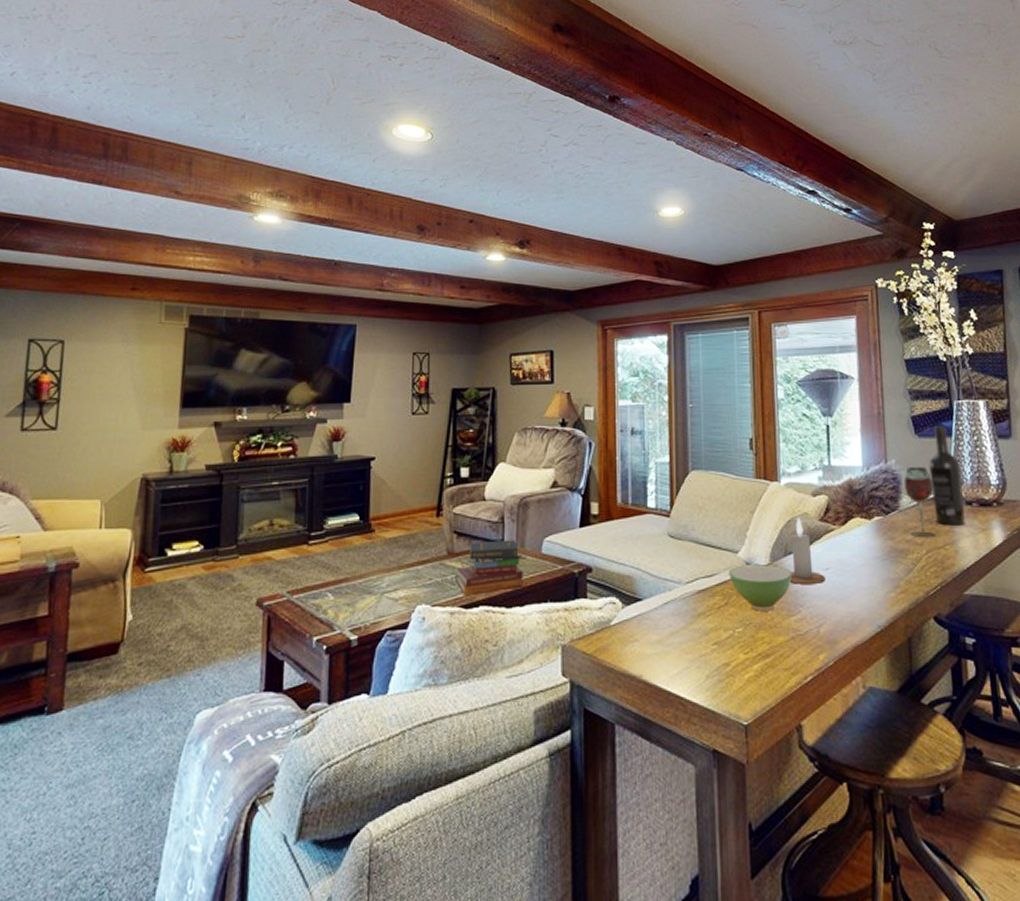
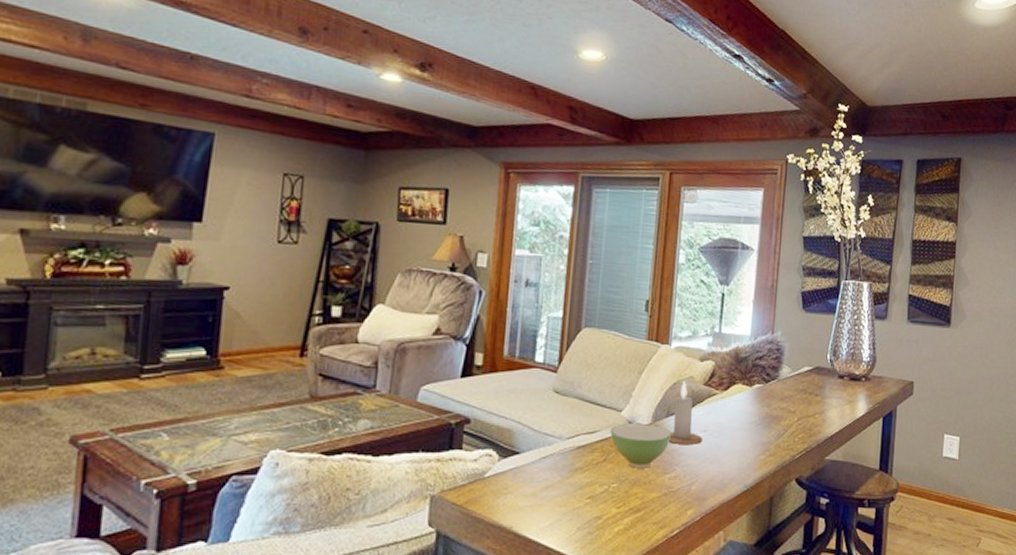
books: present [456,540,523,595] -> none [318,385,395,441]
wineglass: present [903,467,936,538] -> none [786,340,812,407]
wine bottle: present [928,426,965,526] -> none [810,303,838,397]

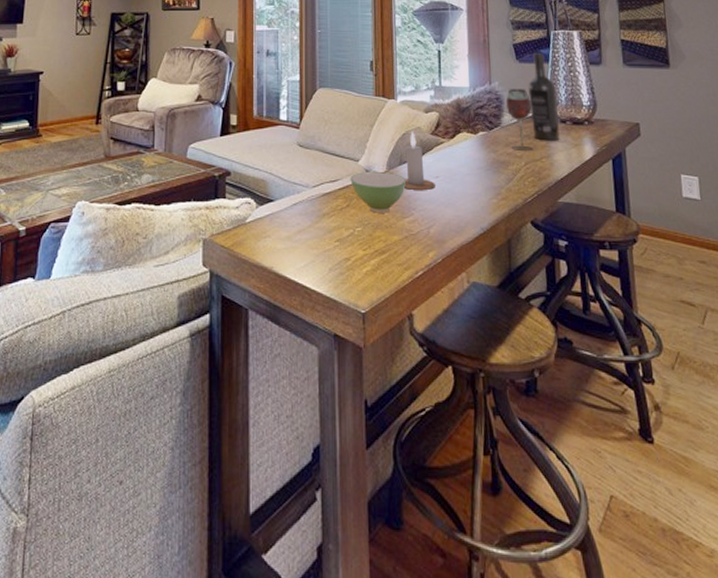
wineglass: none [786,340,812,407] -> present [505,89,534,152]
wine bottle: none [810,303,838,397] -> present [528,53,560,141]

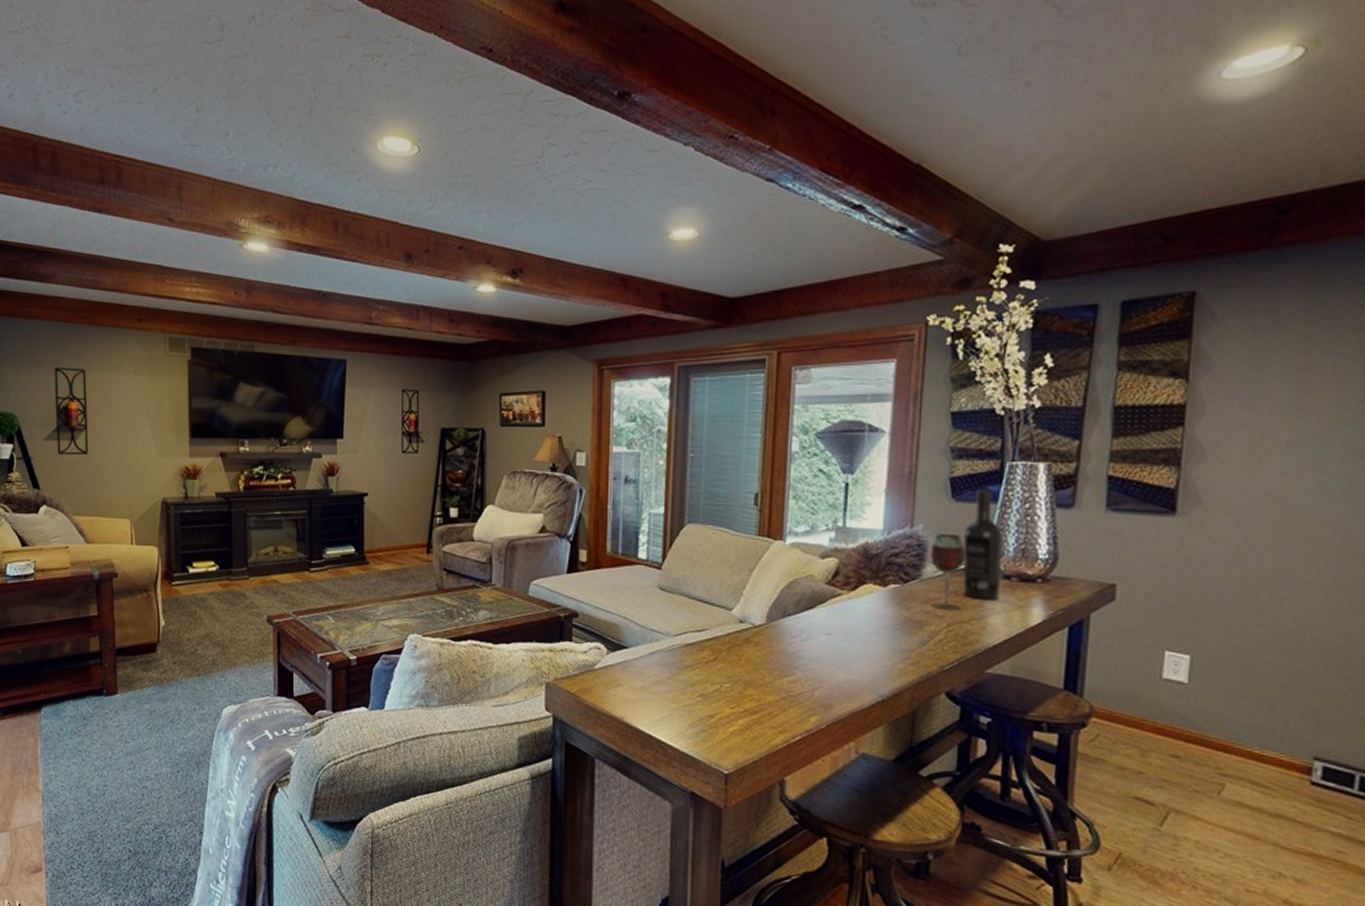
bowl: present [350,172,407,213] -> none [720,623,790,670]
candle: present [404,131,435,190] -> none [787,579,826,648]

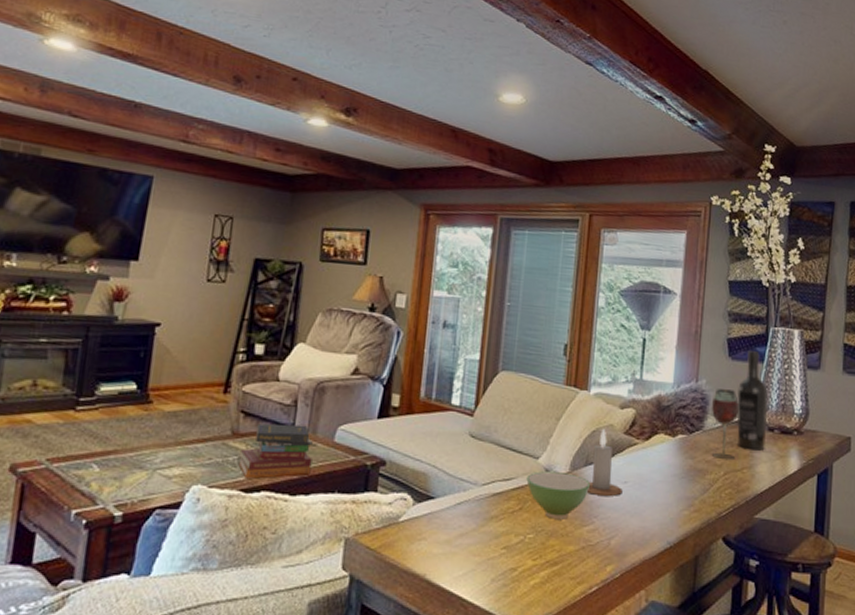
books: none [446,580,510,629] -> present [238,424,313,479]
bowl: none [720,623,790,670] -> present [526,471,591,520]
candle: none [787,579,826,648] -> present [587,428,623,496]

